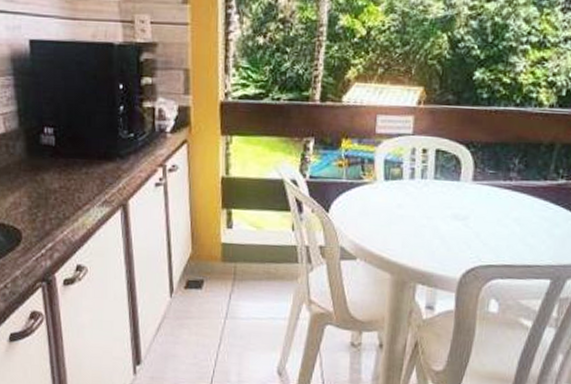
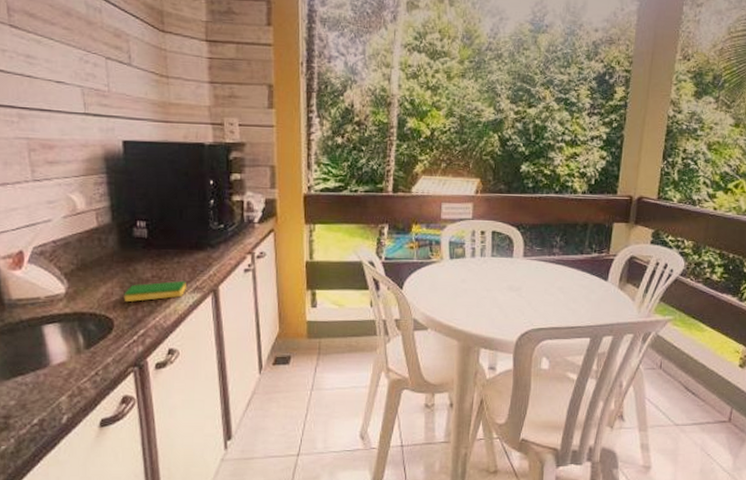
dish sponge: none [31,193,95,214] -> present [124,280,186,303]

